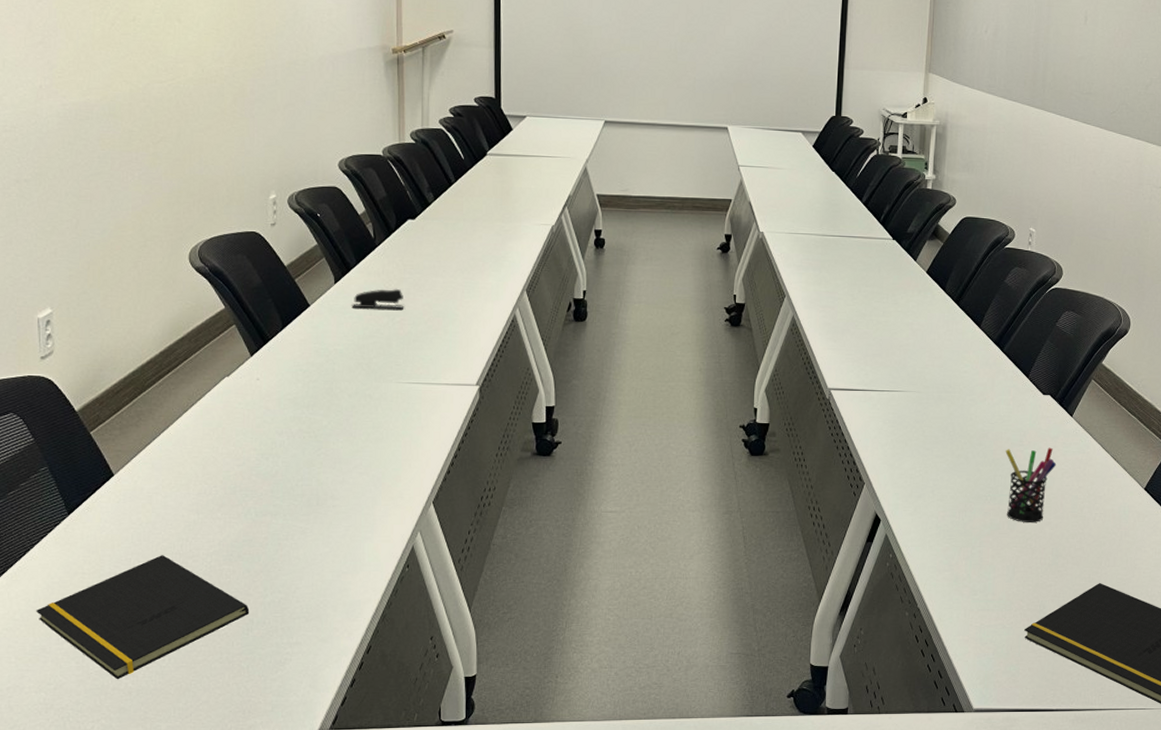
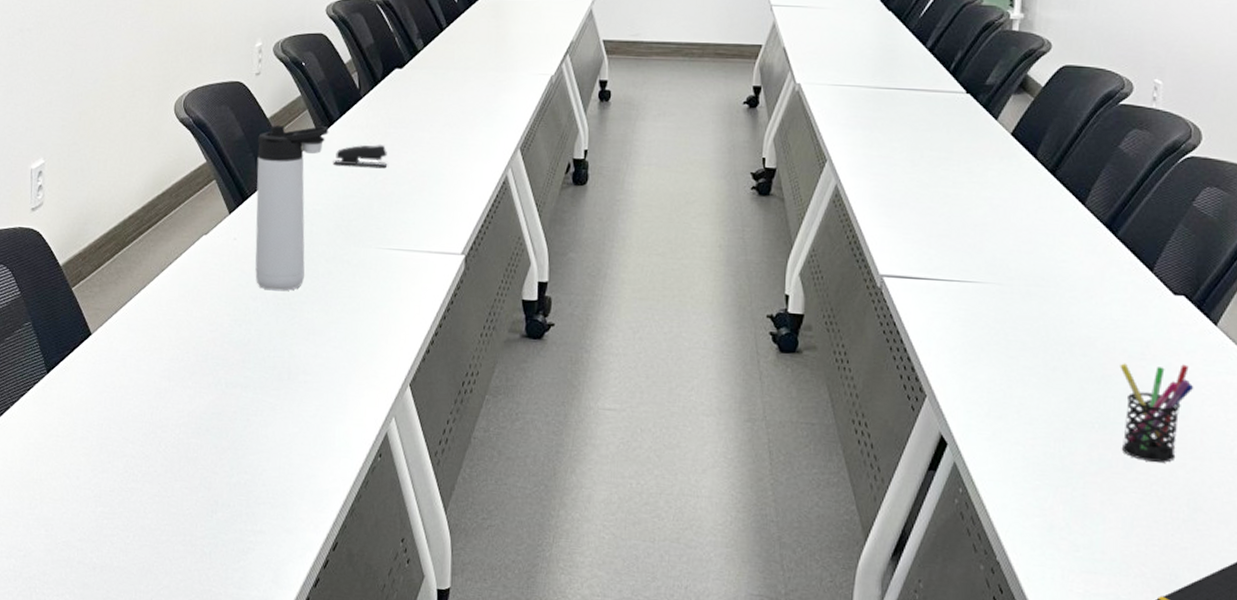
notepad: present [36,555,250,680] -> none [12,422,215,553]
thermos bottle: none [276,273,347,426] -> present [255,125,329,292]

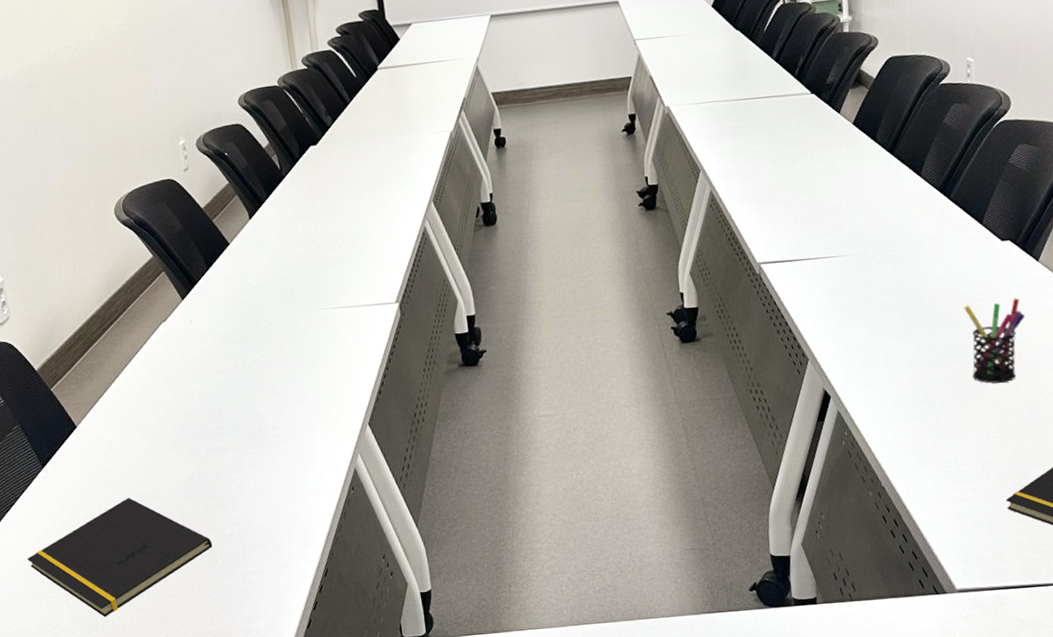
notepad: none [12,422,215,553] -> present [27,498,213,618]
thermos bottle: present [255,125,329,292] -> none [196,208,260,362]
stapler: present [333,144,388,167] -> none [268,216,318,240]

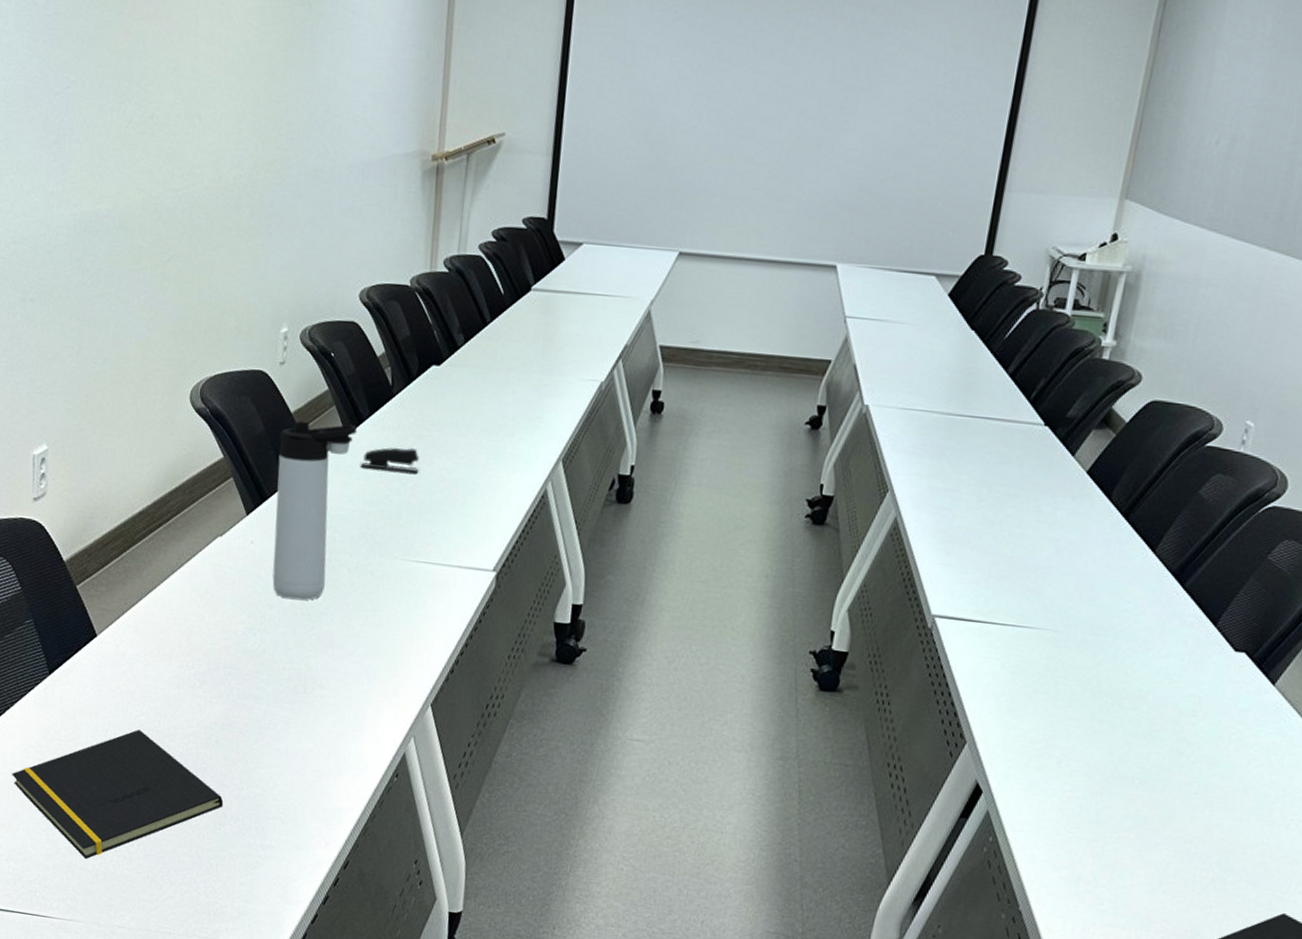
thermos bottle: none [196,208,260,362] -> present [272,421,358,601]
stapler: none [268,216,318,240] -> present [360,447,419,473]
pen holder: present [964,298,1026,384] -> none [1159,719,1242,821]

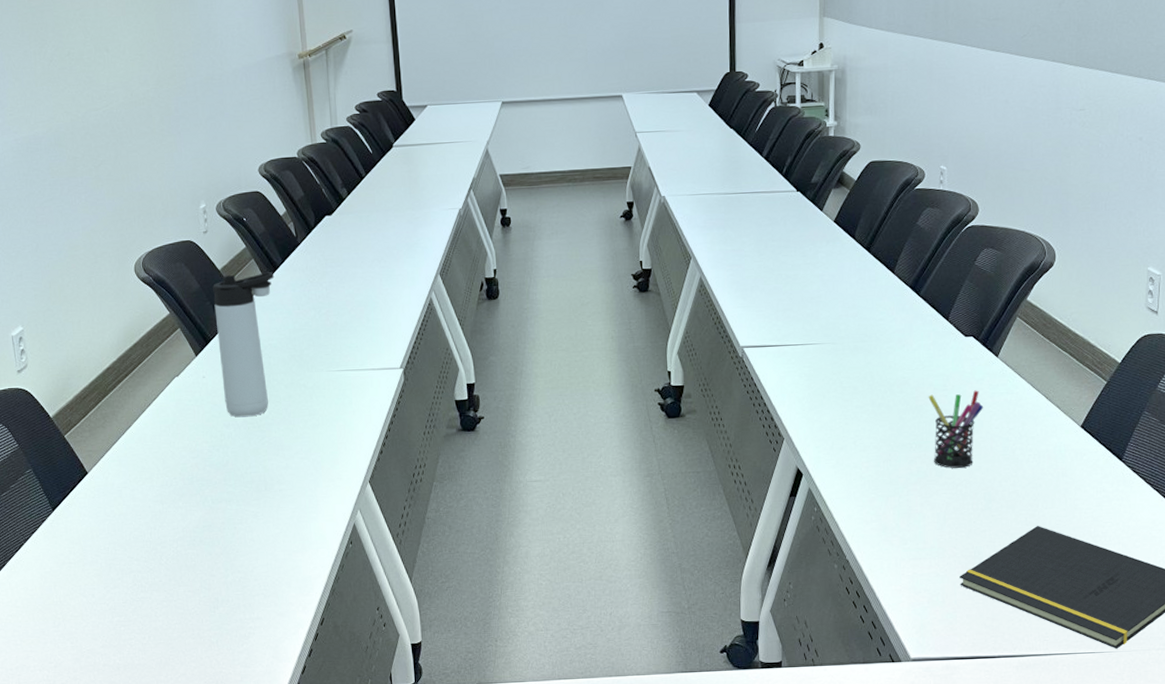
notepad: present [12,729,224,860] -> none [34,543,215,657]
stapler: present [360,447,419,473] -> none [281,282,329,303]
pen holder: none [1159,719,1242,821] -> present [928,390,984,468]

